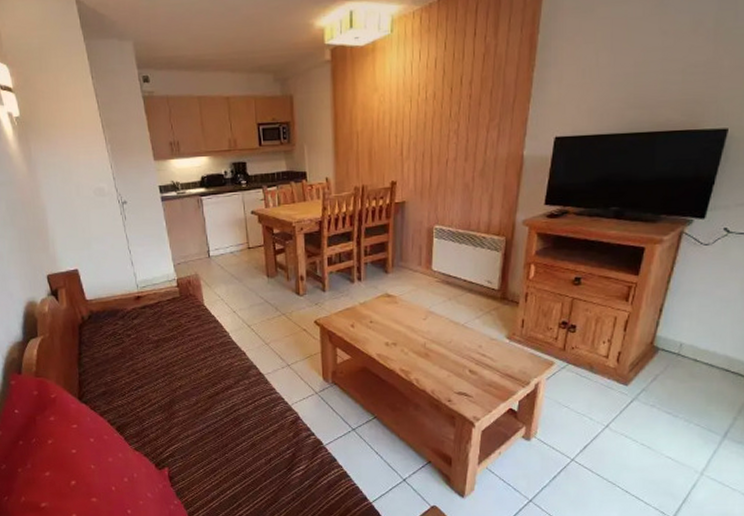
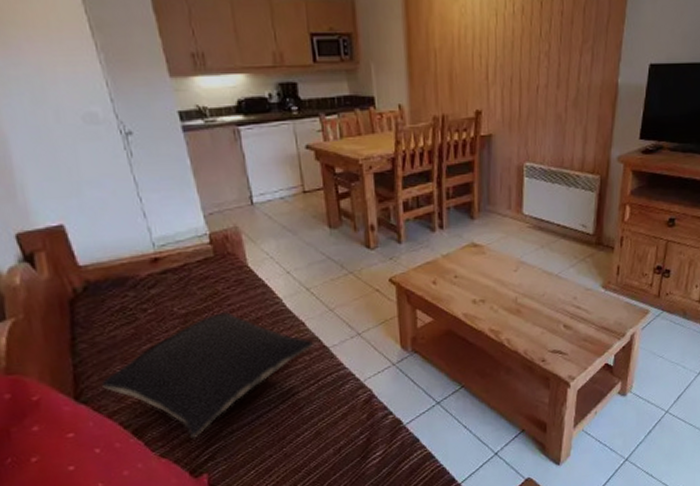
pillow: none [97,341,252,437] -> present [102,312,313,437]

